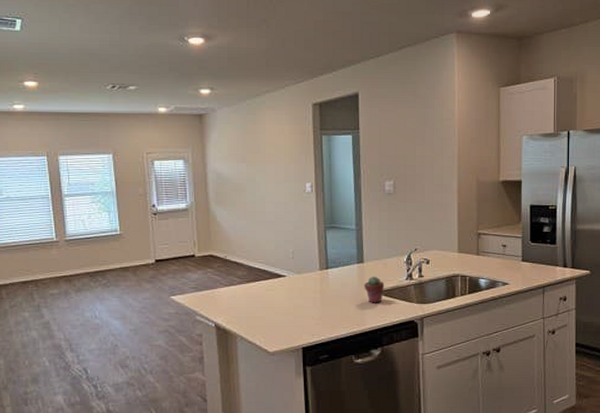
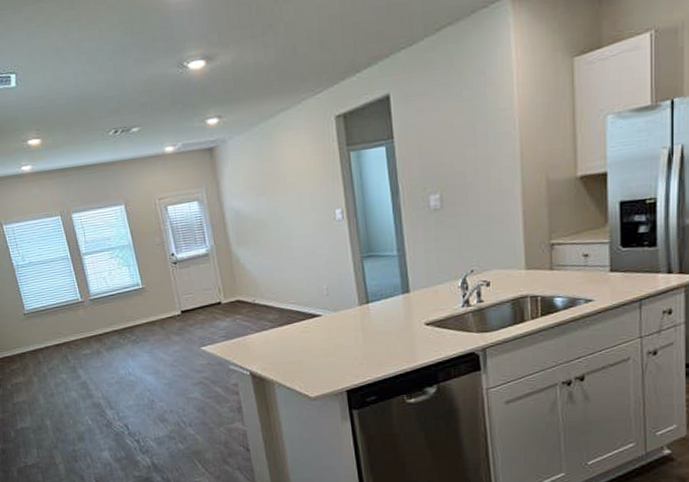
potted succulent: present [364,276,385,303] -> none [412,306,437,337]

